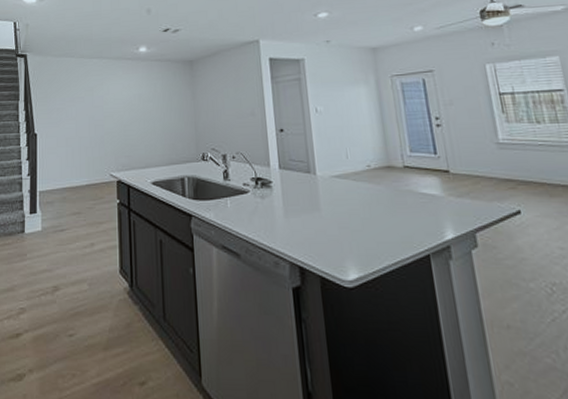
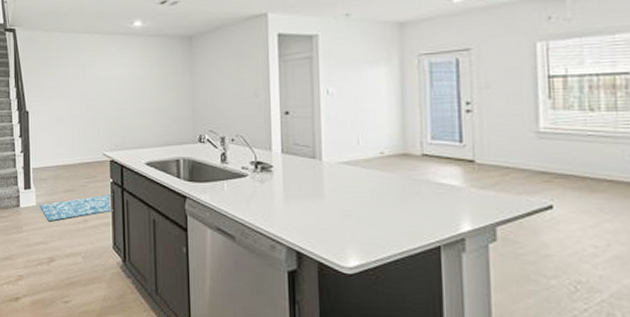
rug: none [45,215,120,247] -> present [40,194,114,222]

